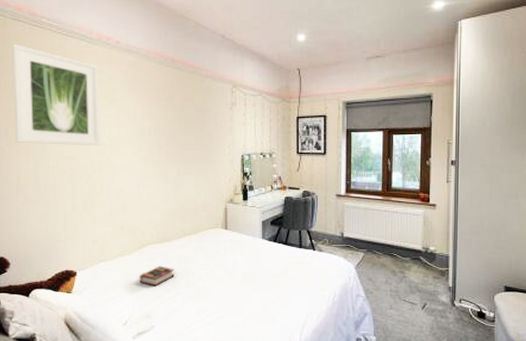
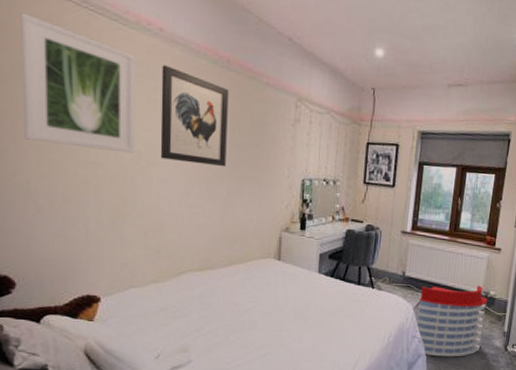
wall art: none [119,71,175,151] -> present [160,65,229,167]
book: present [139,266,174,287] -> none [176,296,217,318]
architectural model: none [359,241,429,315] -> present [415,285,488,357]

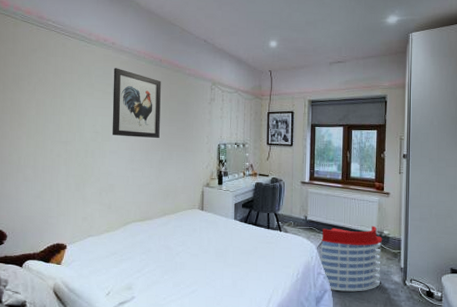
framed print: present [20,12,136,154] -> none [19,42,95,133]

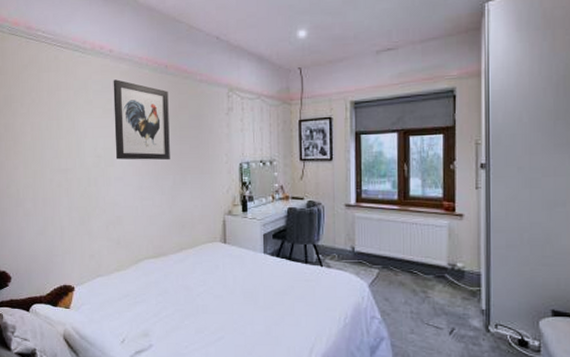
architectural model: present [320,225,383,292] -> none [373,257,456,340]

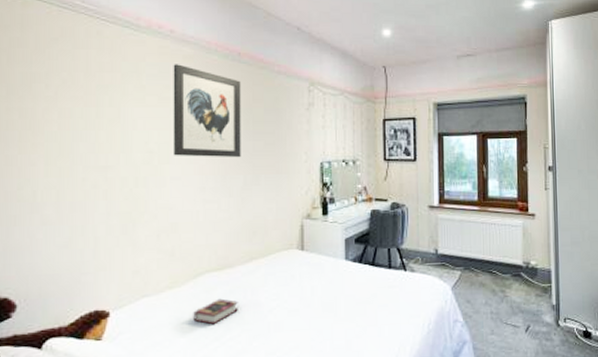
book: none [136,281,172,303] -> present [193,298,238,325]

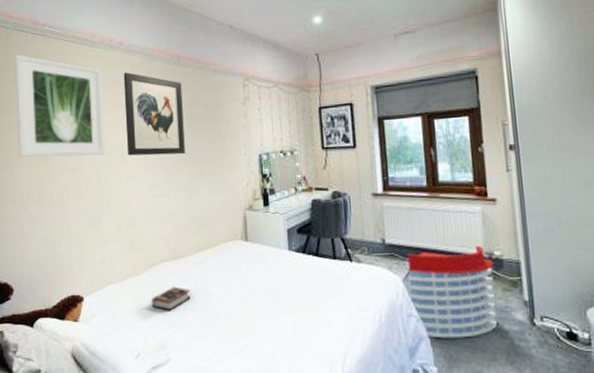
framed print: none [32,28,147,154] -> present [15,54,106,157]
architectural model: none [455,255,530,342] -> present [407,245,498,339]

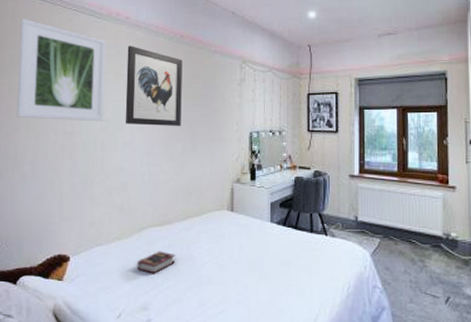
architectural model: present [407,245,498,339] -> none [375,227,450,309]

